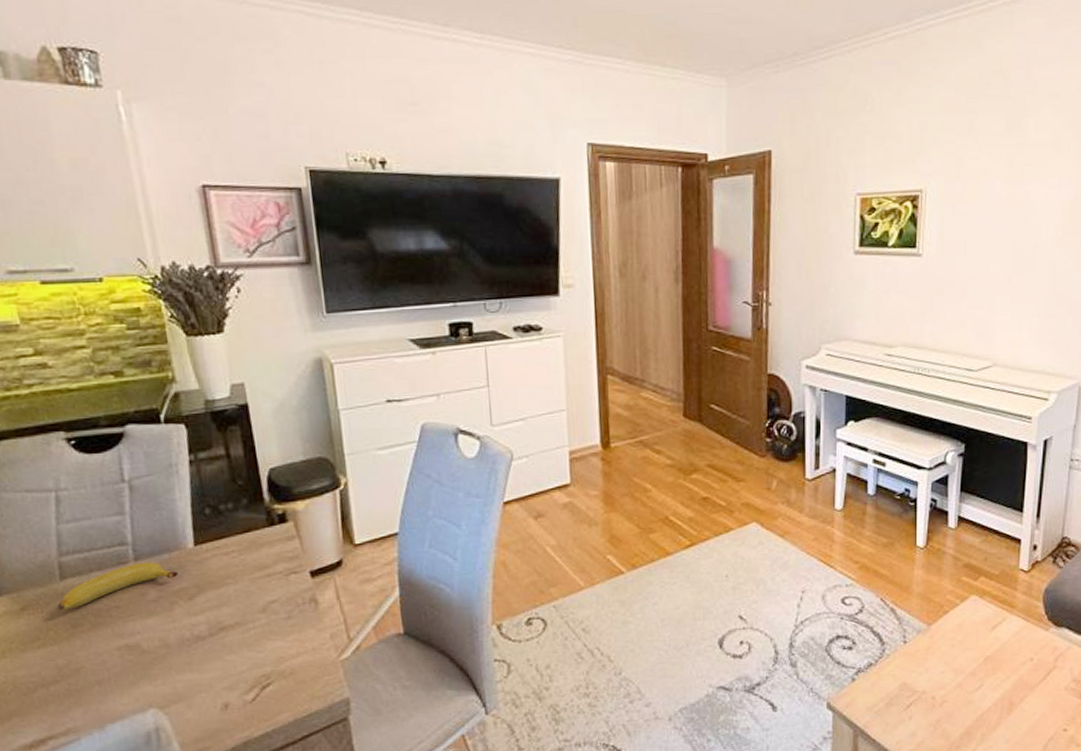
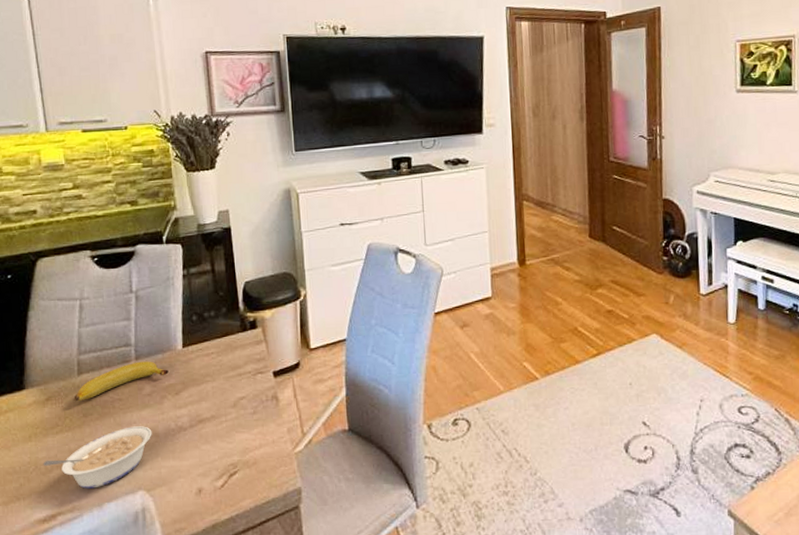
legume: none [23,636,162,709] -> present [43,426,152,489]

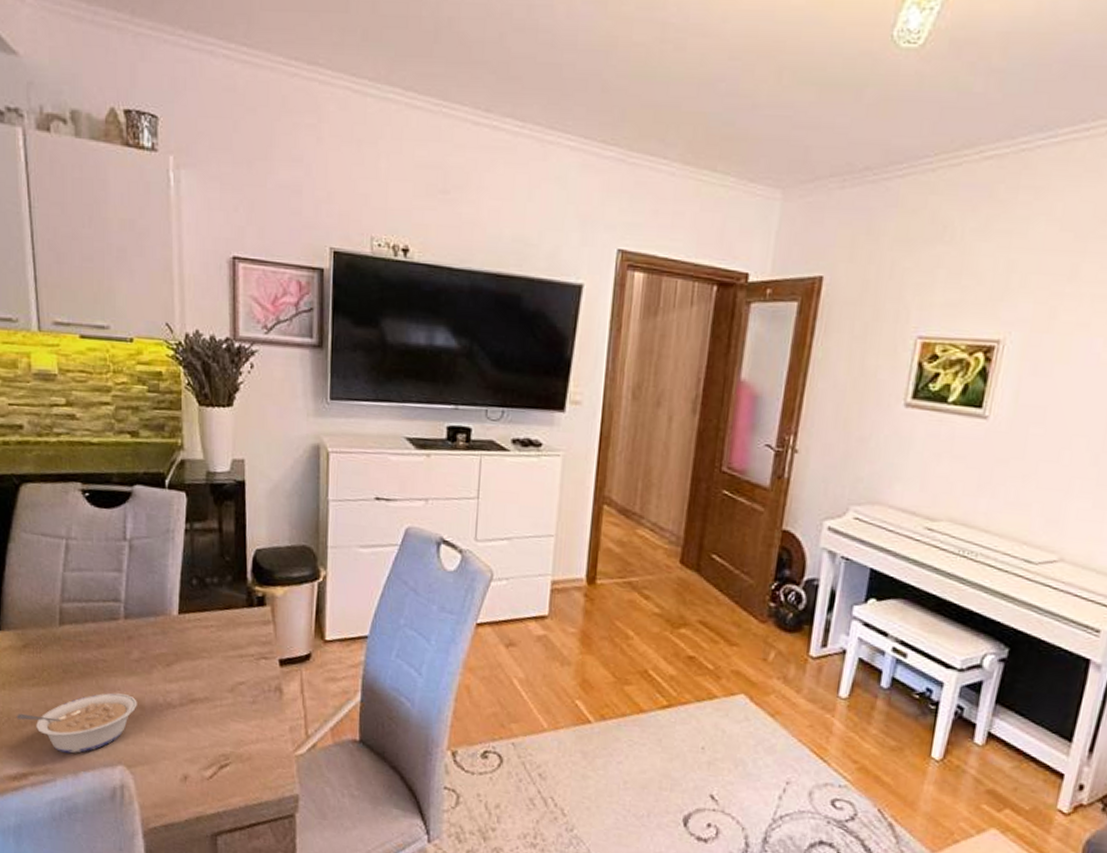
banana: present [74,361,169,402] -> none [53,621,161,655]

